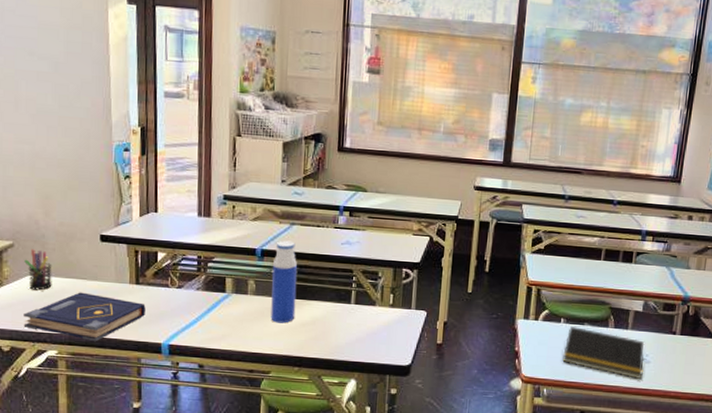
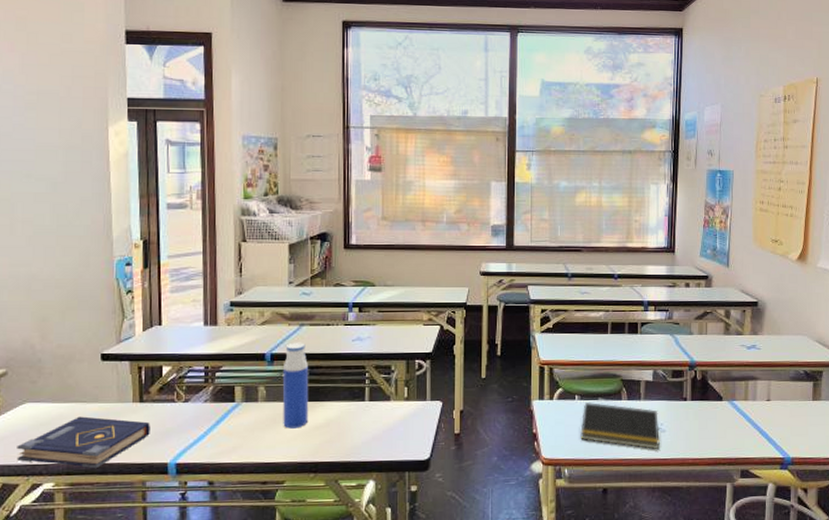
pen holder: present [24,249,52,291] -> none [18,375,49,419]

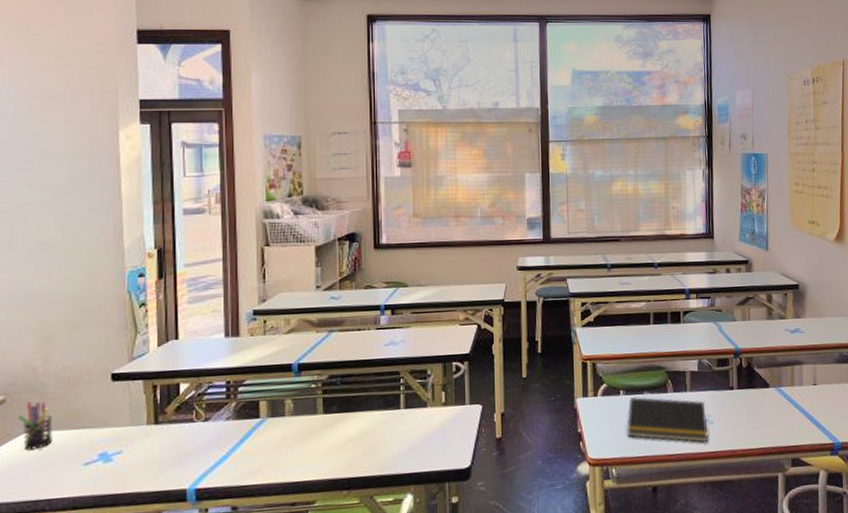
book: present [17,416,150,469] -> none [16,443,167,501]
pen holder: none [18,375,49,419] -> present [18,402,53,451]
water bottle: present [282,342,309,429] -> none [311,349,340,444]

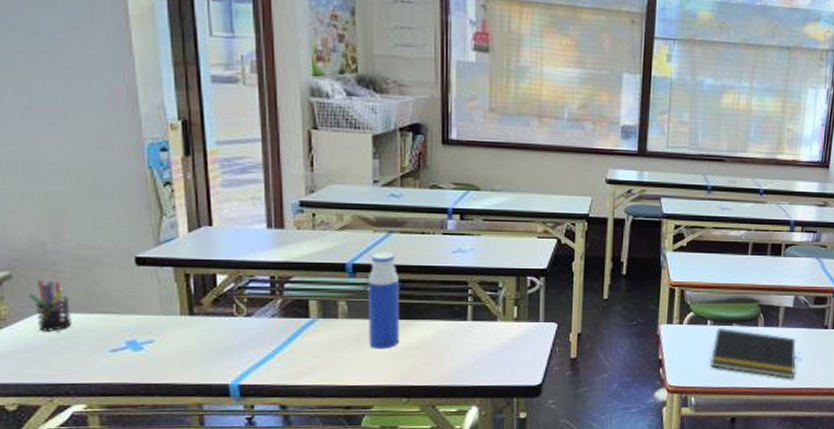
water bottle: none [311,349,340,444] -> present [367,251,400,349]

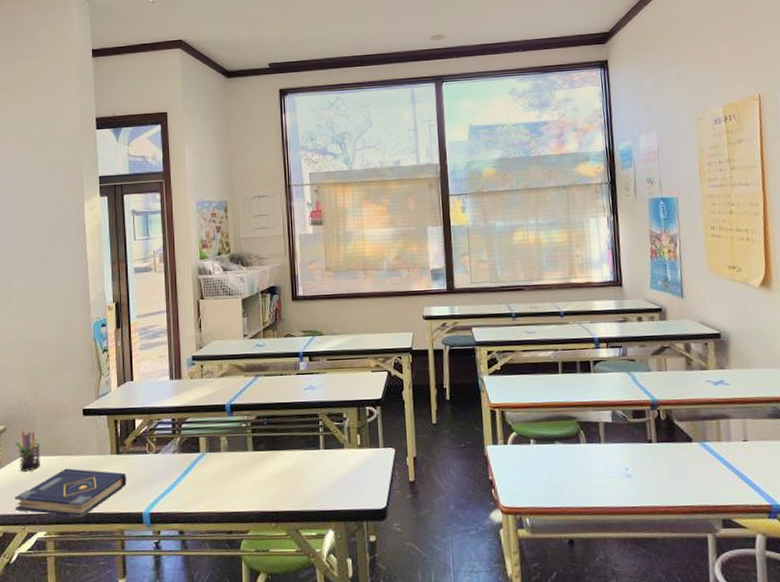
book: none [33,330,205,390] -> present [15,468,126,519]
water bottle: present [367,251,400,349] -> none [241,392,268,478]
notepad: present [710,327,797,379] -> none [539,446,627,497]

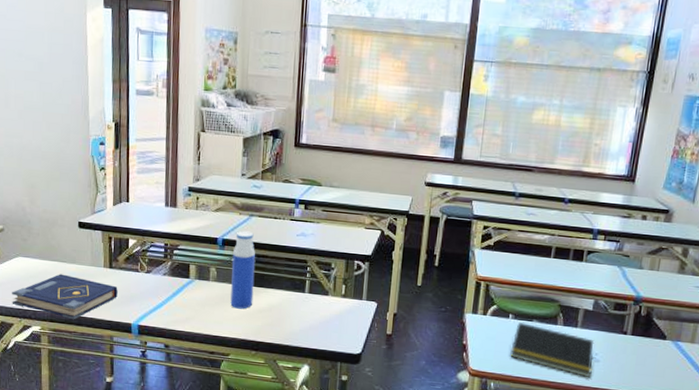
pen holder: present [15,431,41,472] -> none [13,233,37,271]
water bottle: none [241,392,268,478] -> present [230,231,255,309]
notepad: none [539,446,627,497] -> present [510,322,595,378]

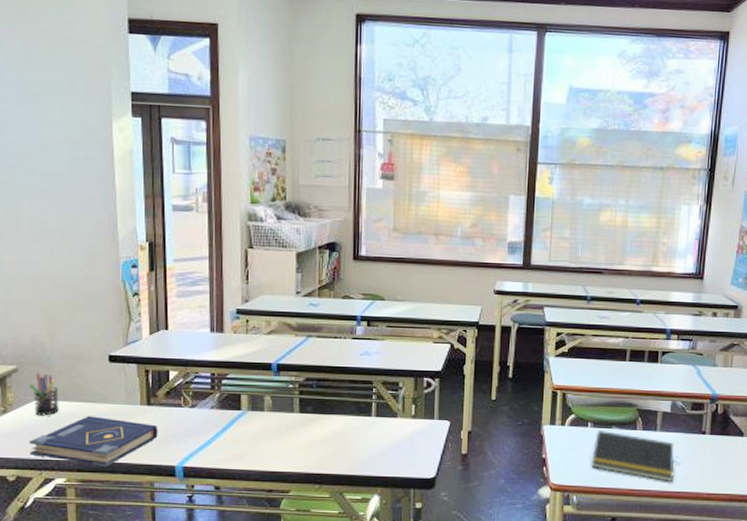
pen holder: none [13,233,37,271] -> present [29,373,59,416]
water bottle: present [230,231,255,309] -> none [288,353,315,440]

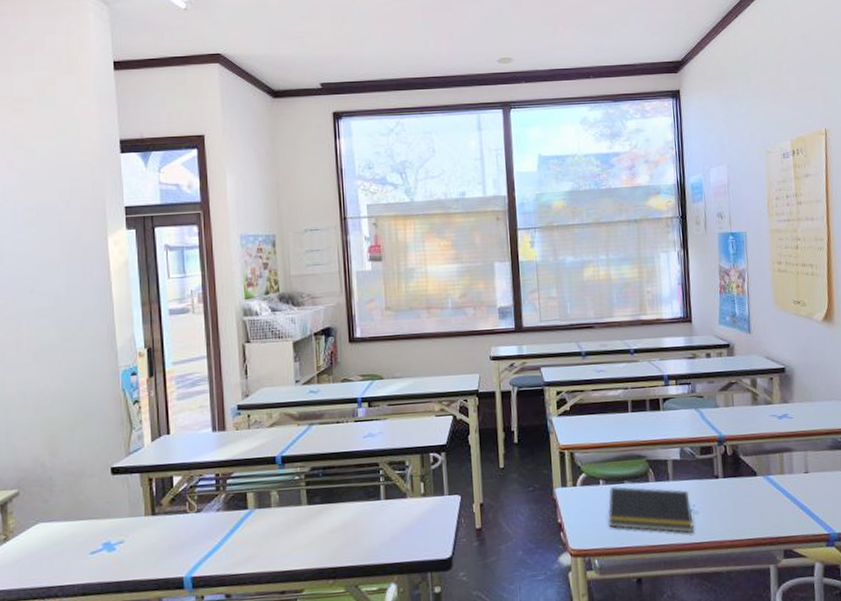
pen holder: present [29,373,59,416] -> none [31,494,62,540]
book: present [29,416,158,468] -> none [32,533,164,588]

